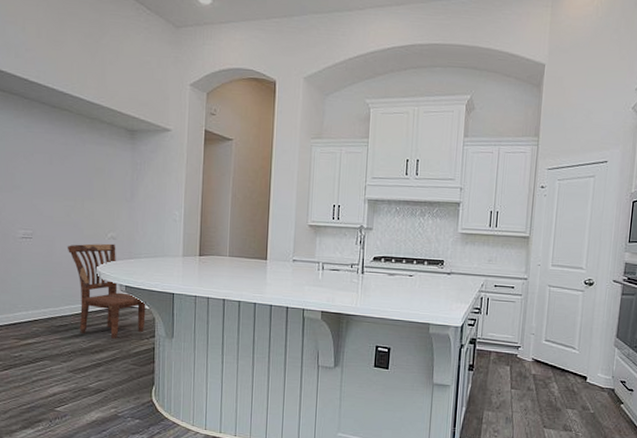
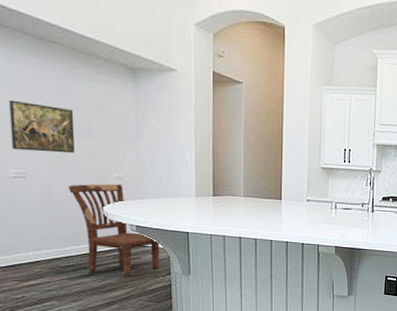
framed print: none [22,164,77,215] -> present [8,99,76,154]

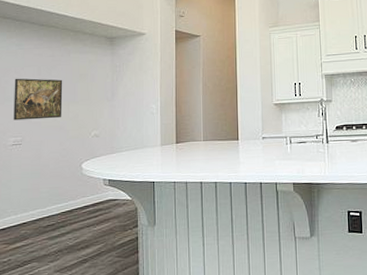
dining chair: present [67,183,160,277] -> none [54,141,129,233]

